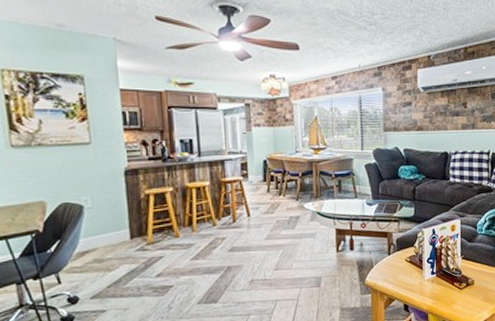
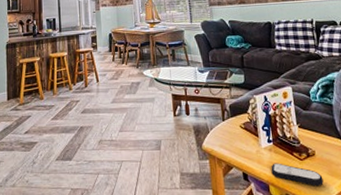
remote control: none [431,293,478,312] -> present [271,163,324,187]

